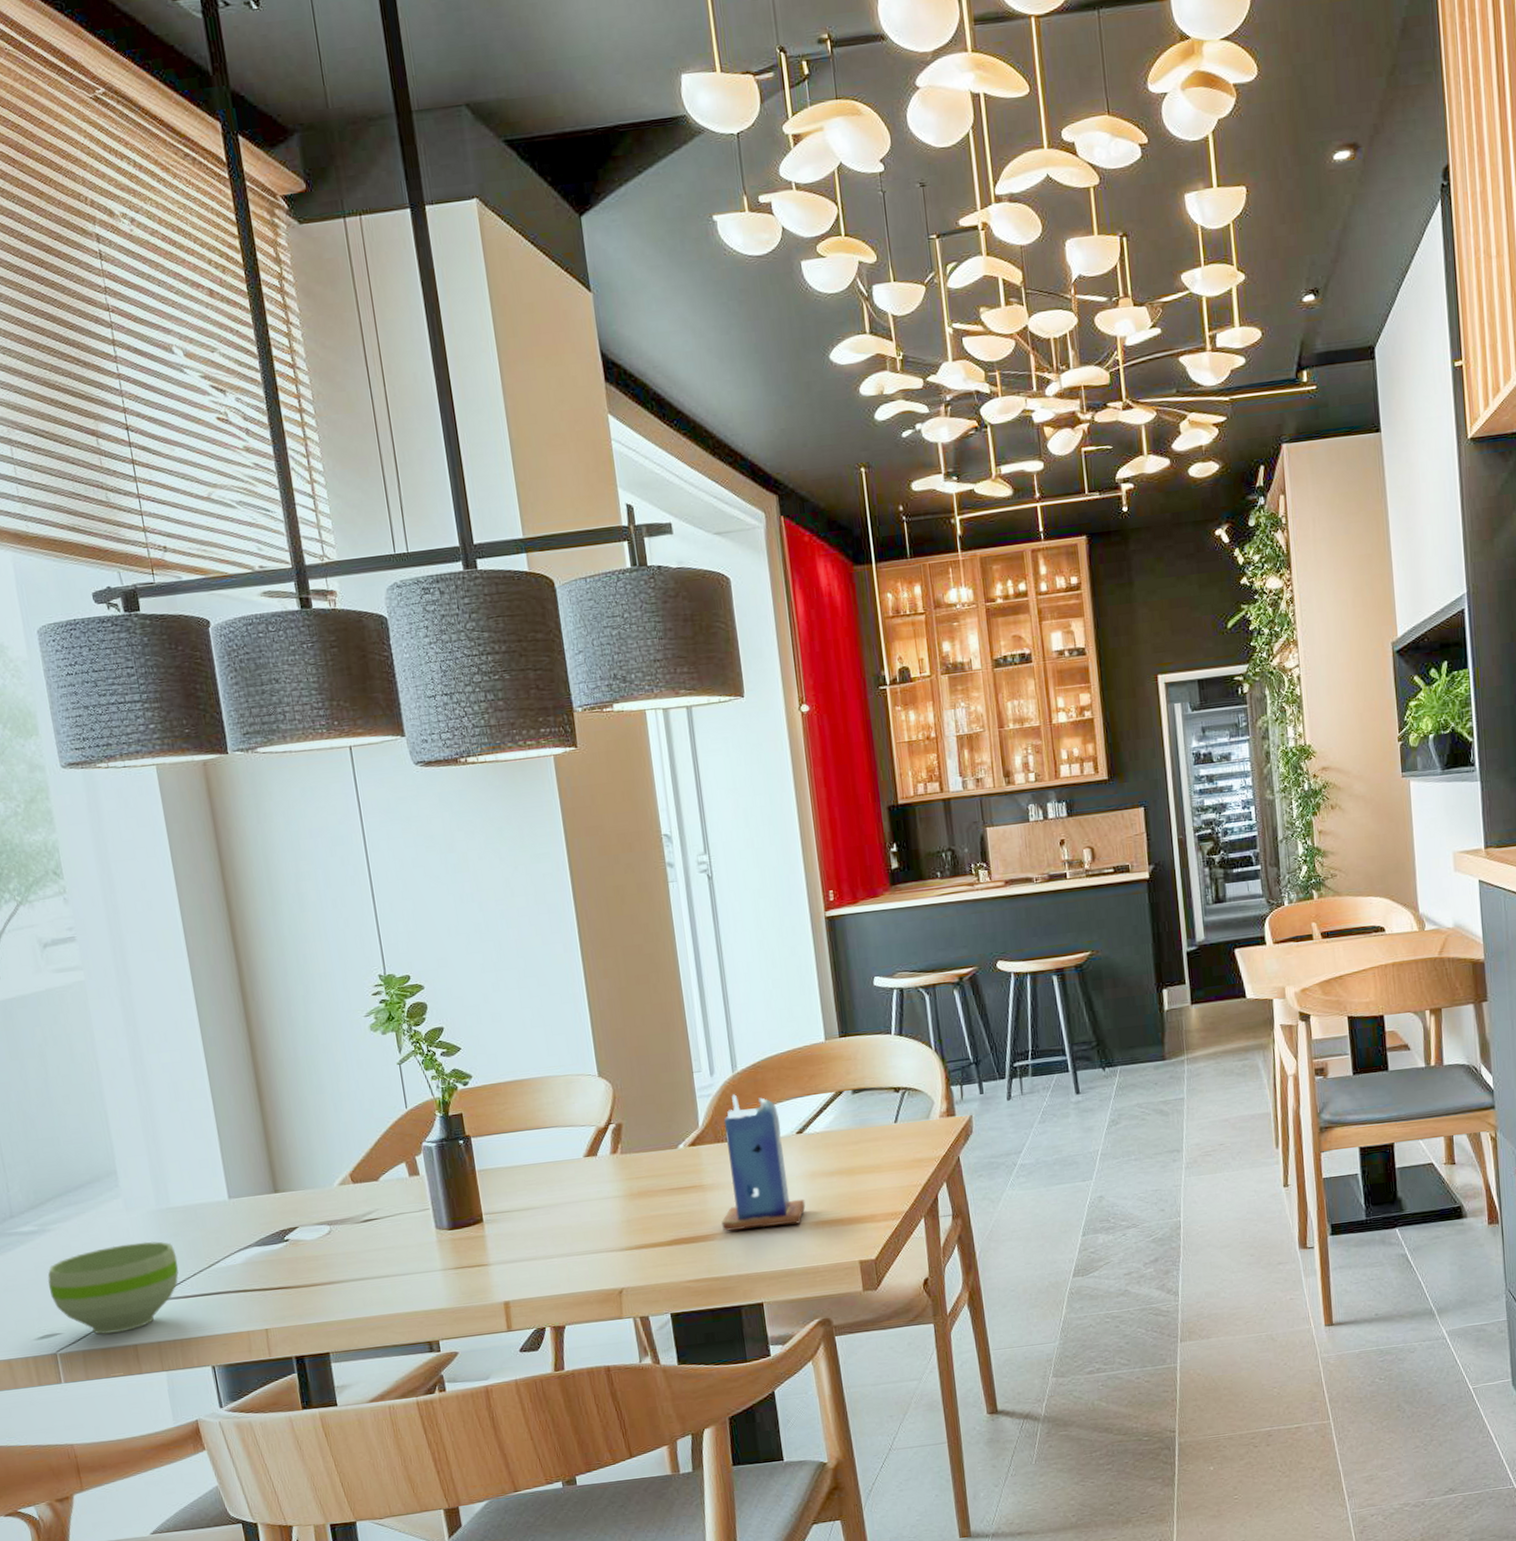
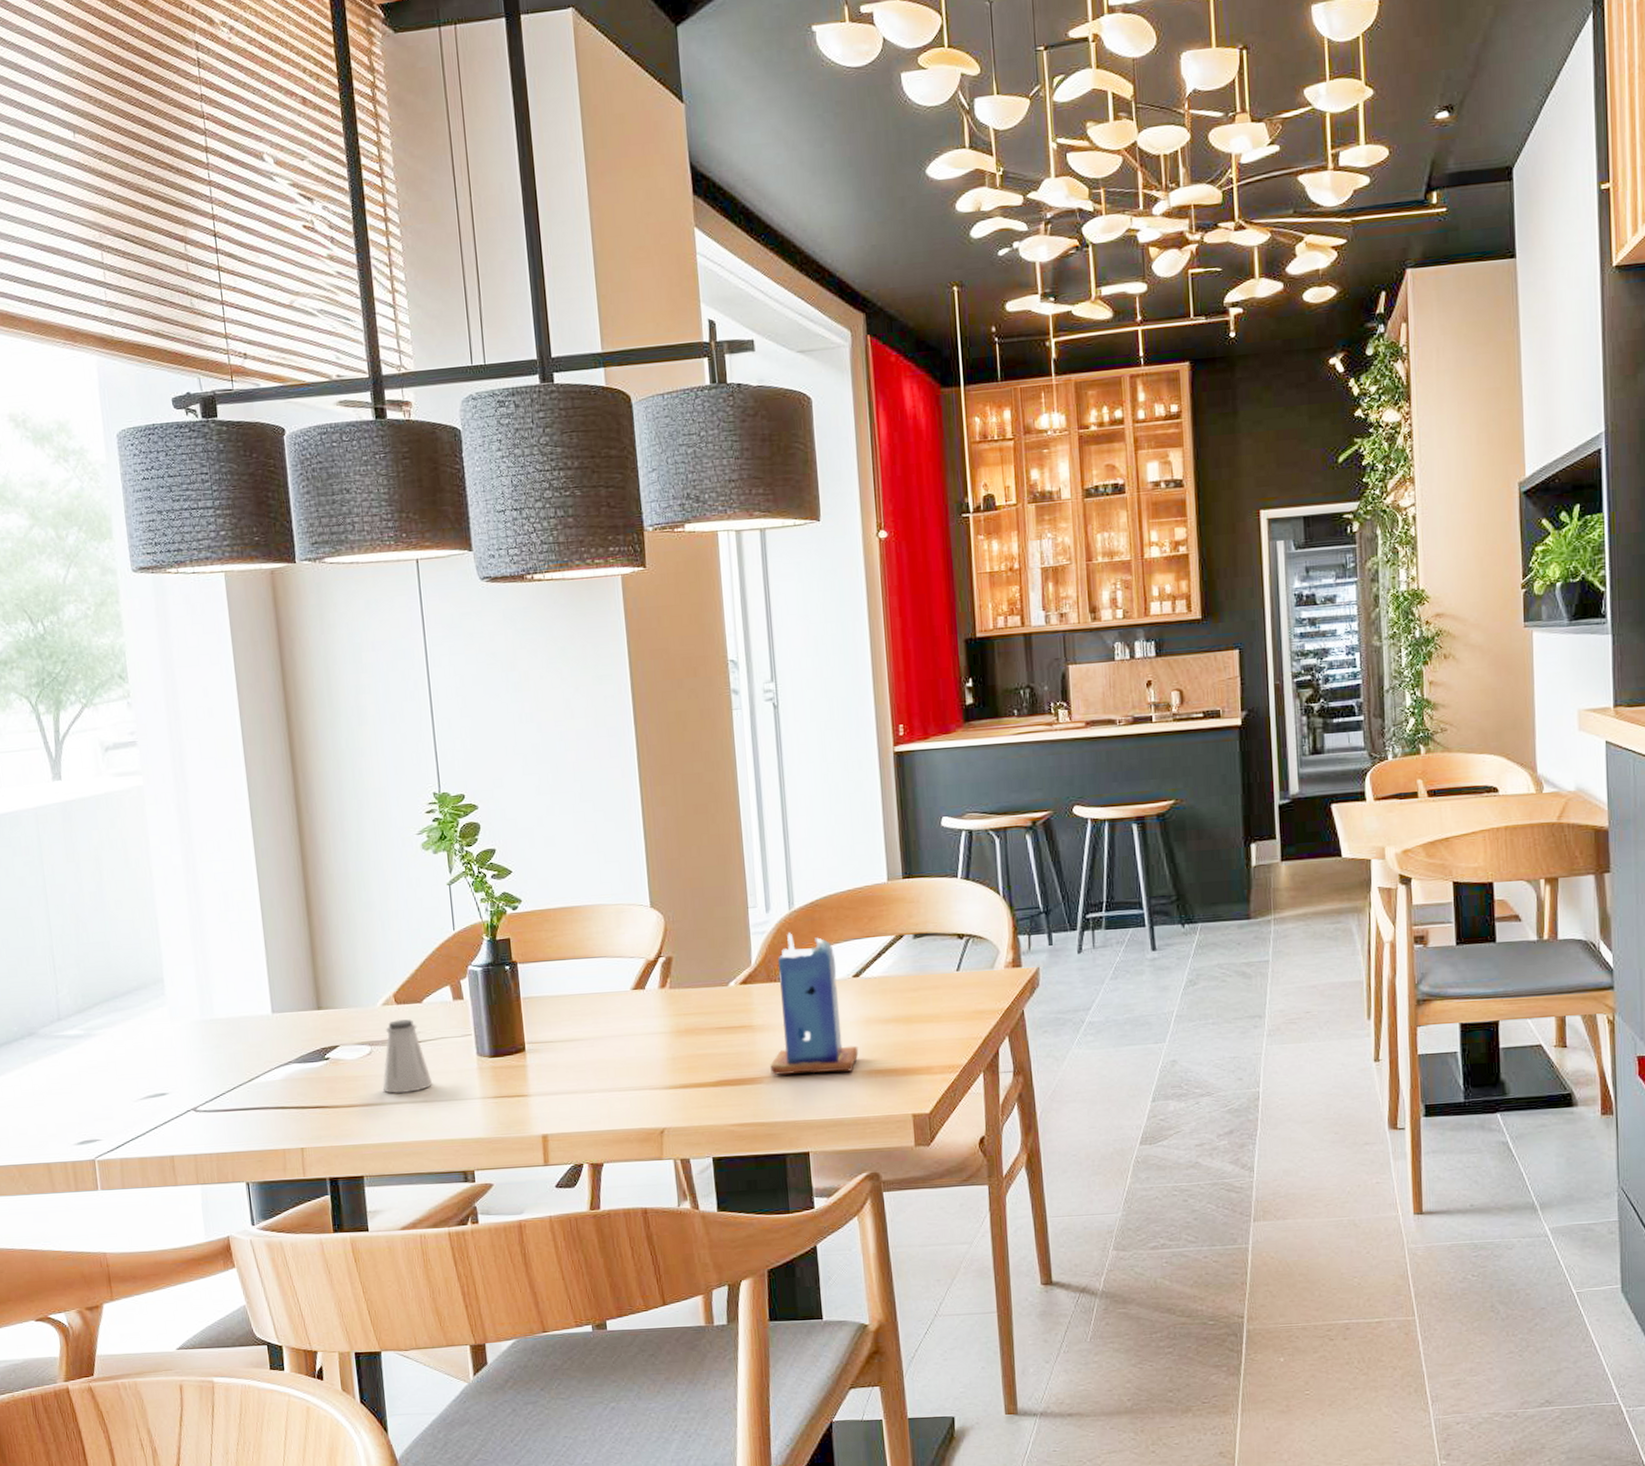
bowl: present [47,1241,179,1334] -> none [90,1052,219,1143]
saltshaker: none [343,1197,394,1271] -> present [382,1019,433,1093]

